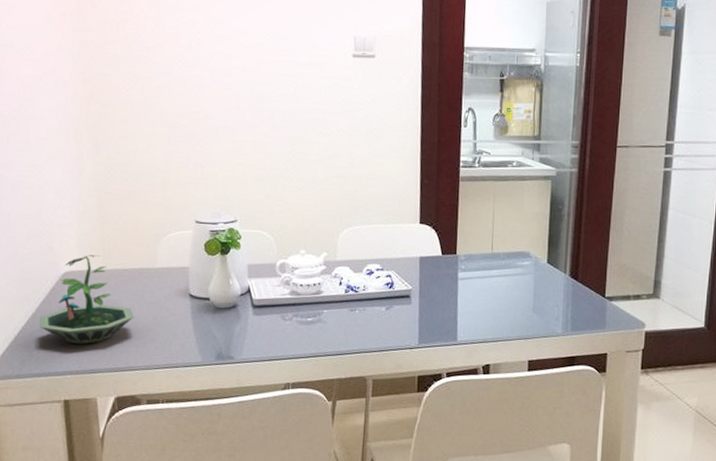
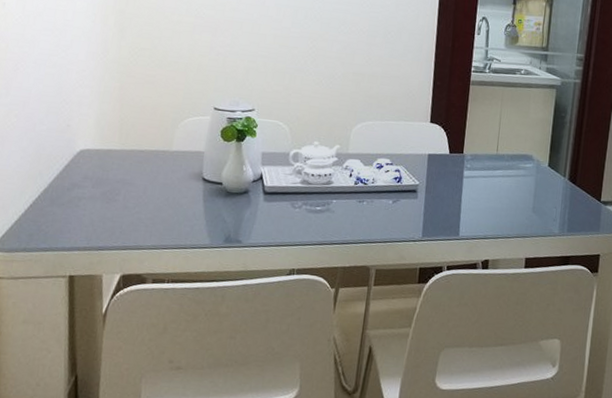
terrarium: present [40,255,134,345] -> none [51,134,146,222]

